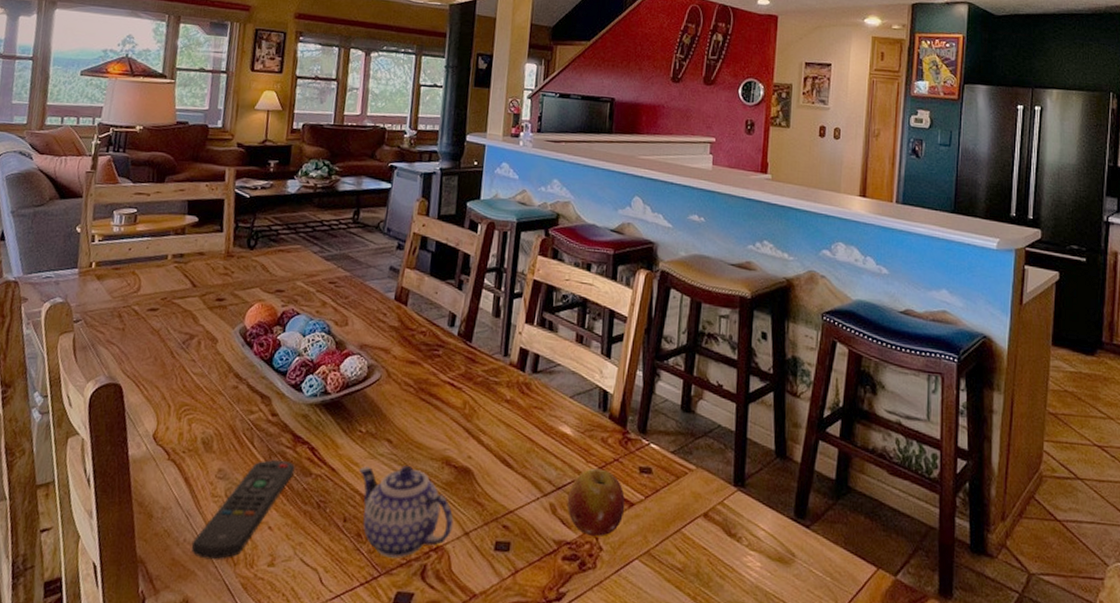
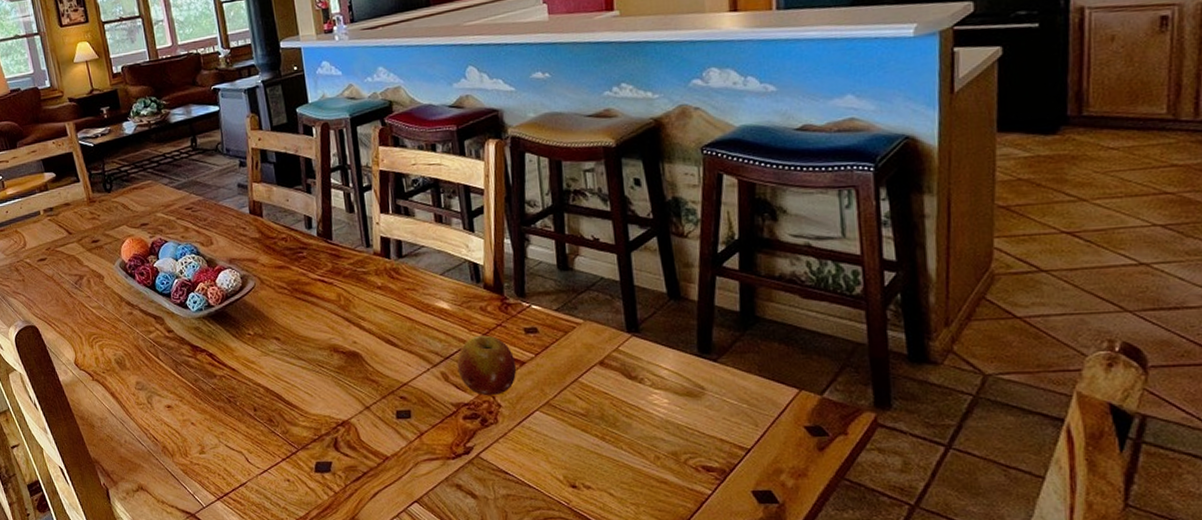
remote control: present [191,459,295,560] -> none [132,367,201,454]
teapot: present [358,466,454,558] -> none [256,358,354,435]

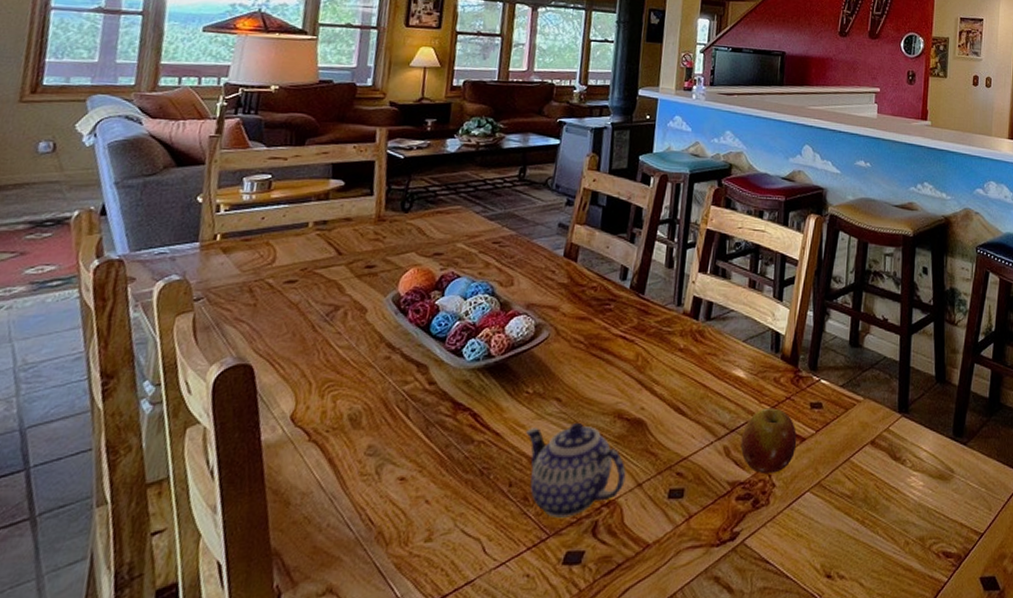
teapot: none [256,358,354,435] -> present [525,423,626,518]

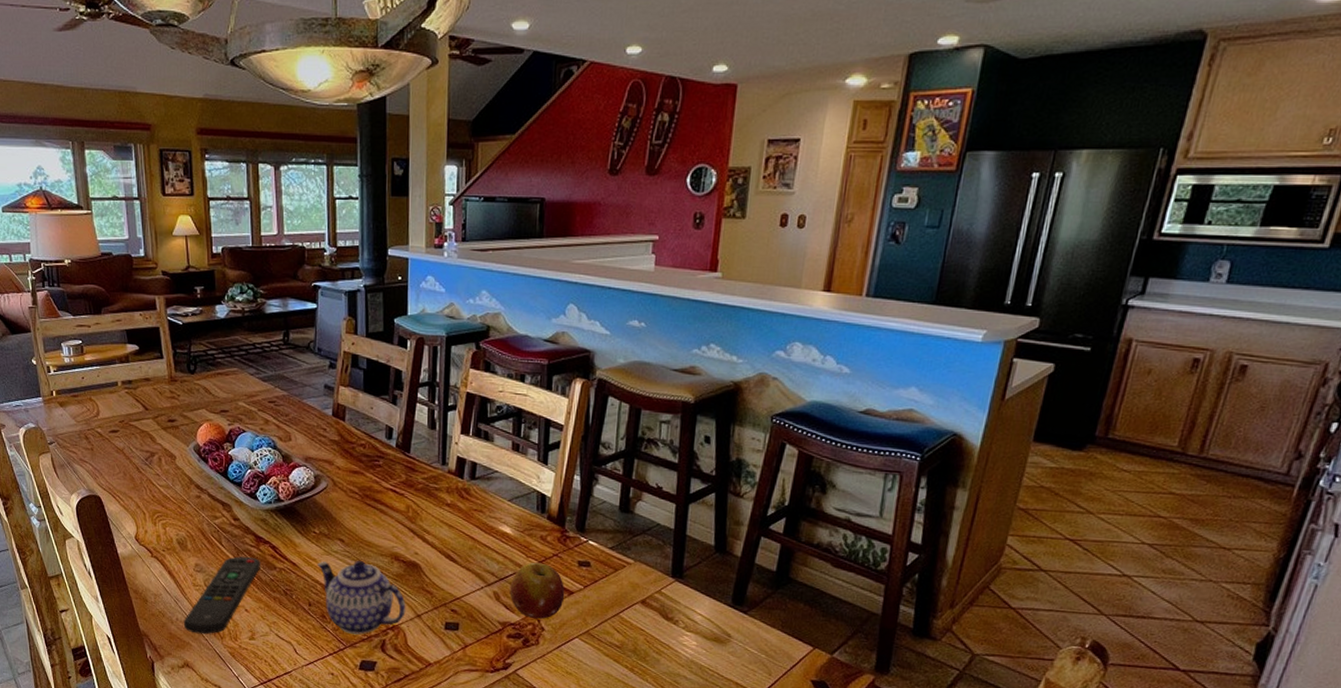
remote control: none [336,429,455,543] -> present [183,556,260,635]

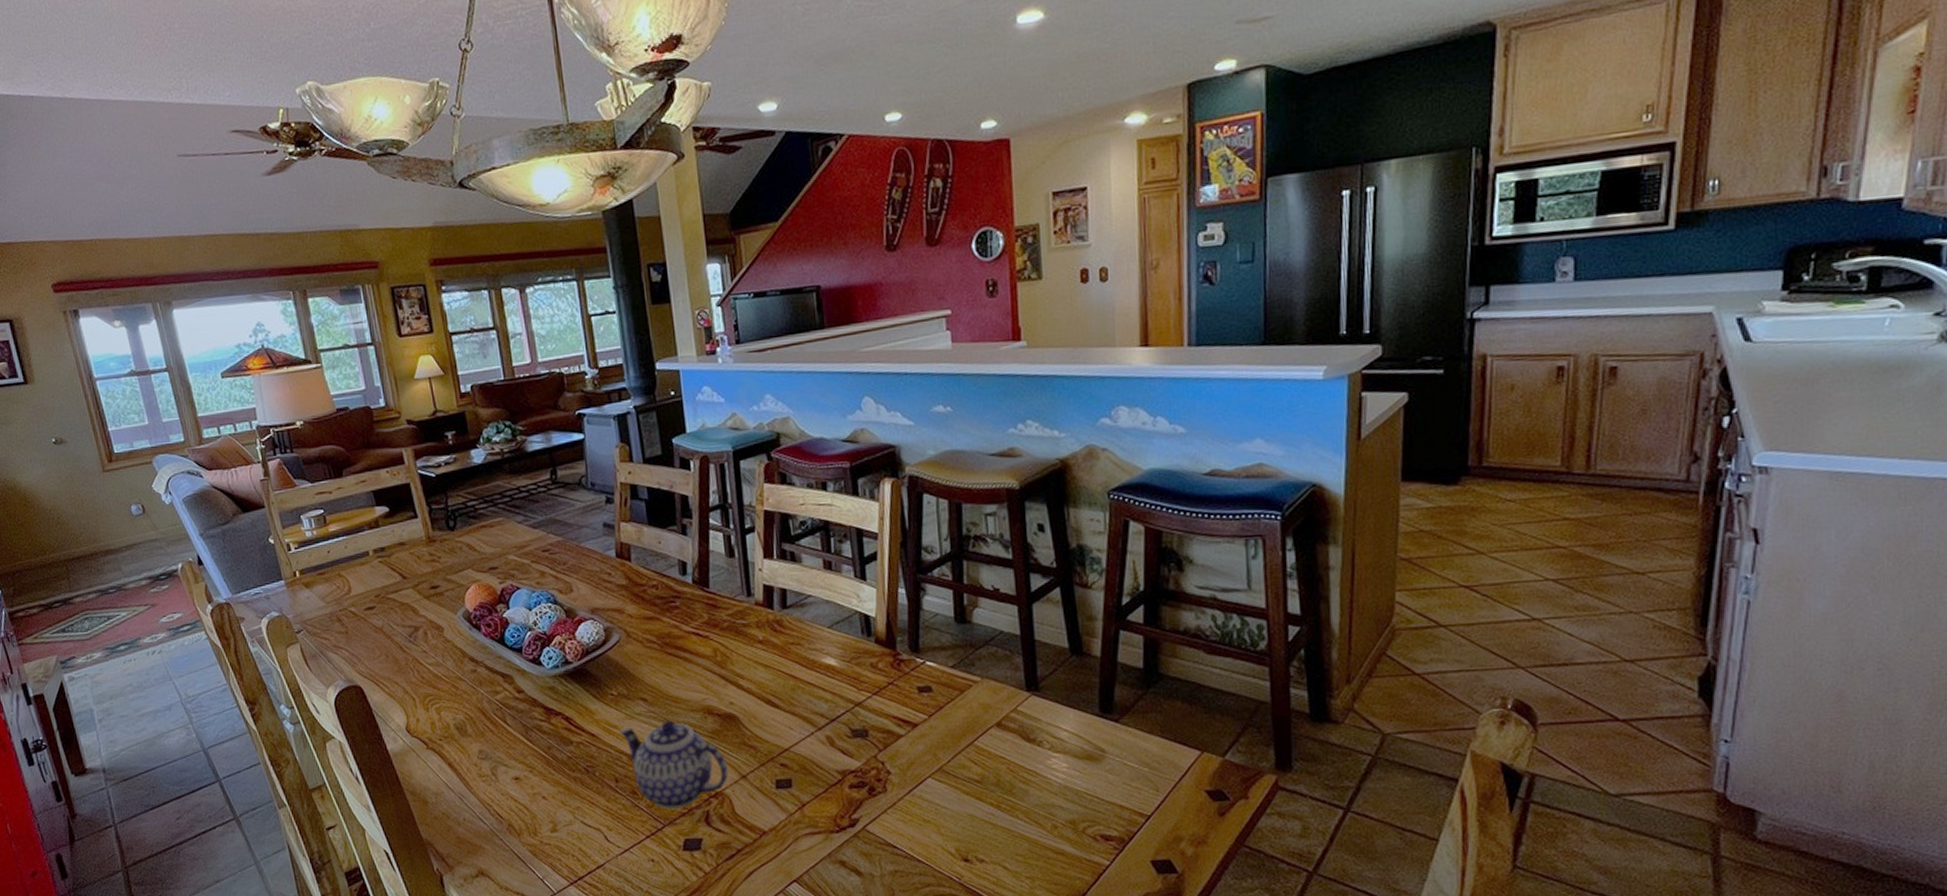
remote control: present [183,556,260,635] -> none [472,733,555,834]
fruit: present [509,562,565,619] -> none [844,694,909,762]

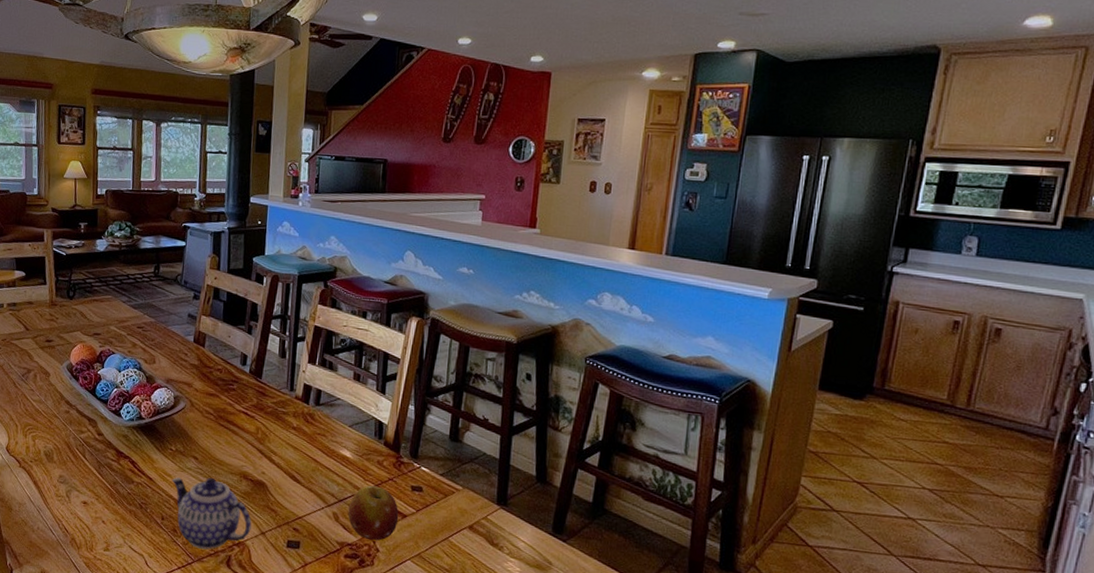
fruit: none [844,694,909,762] -> present [348,485,399,541]

